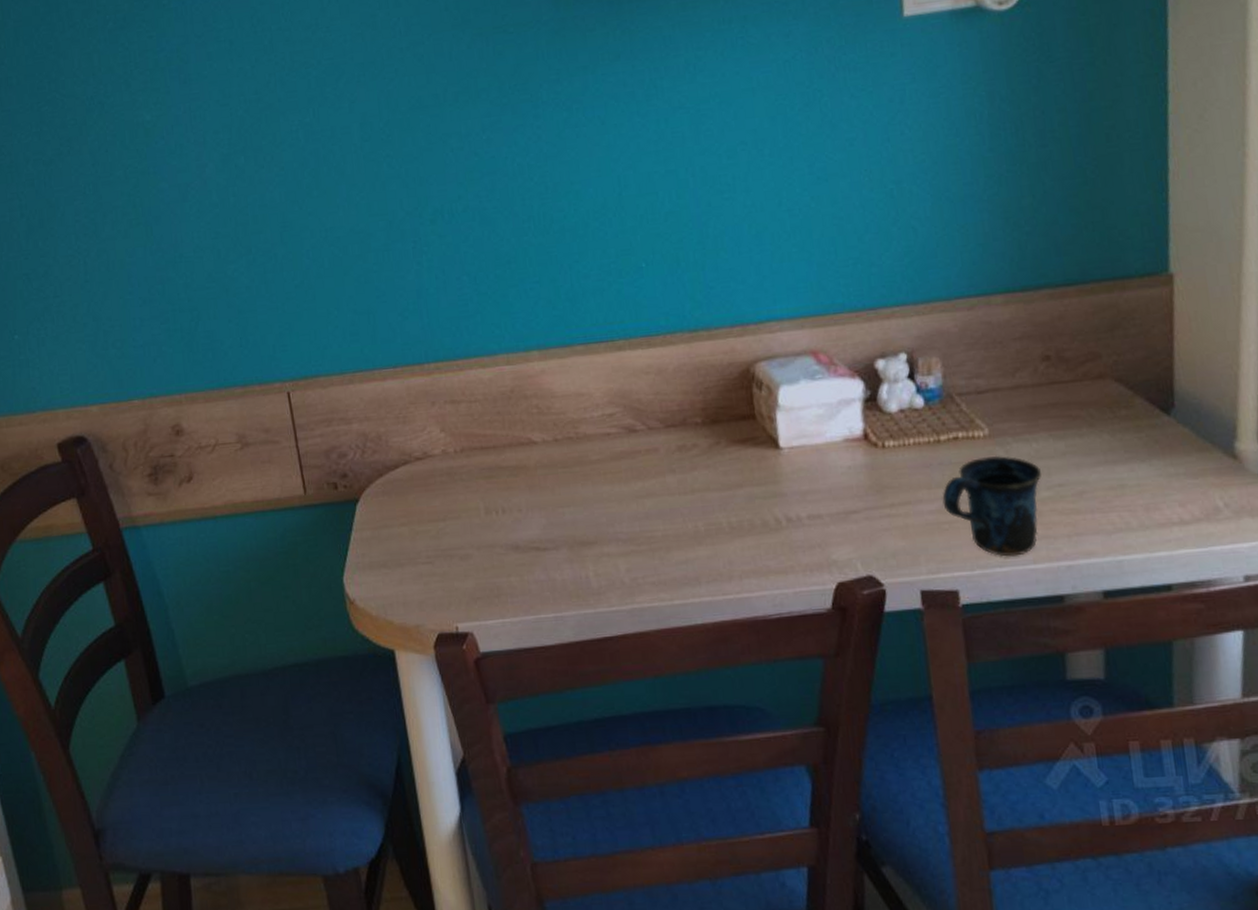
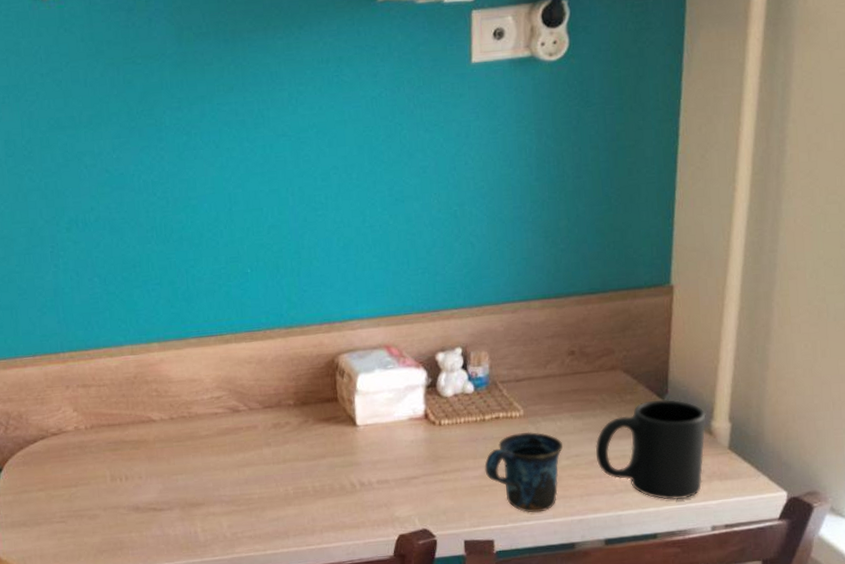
mug: none [1083,414,1228,542] -> present [595,399,706,500]

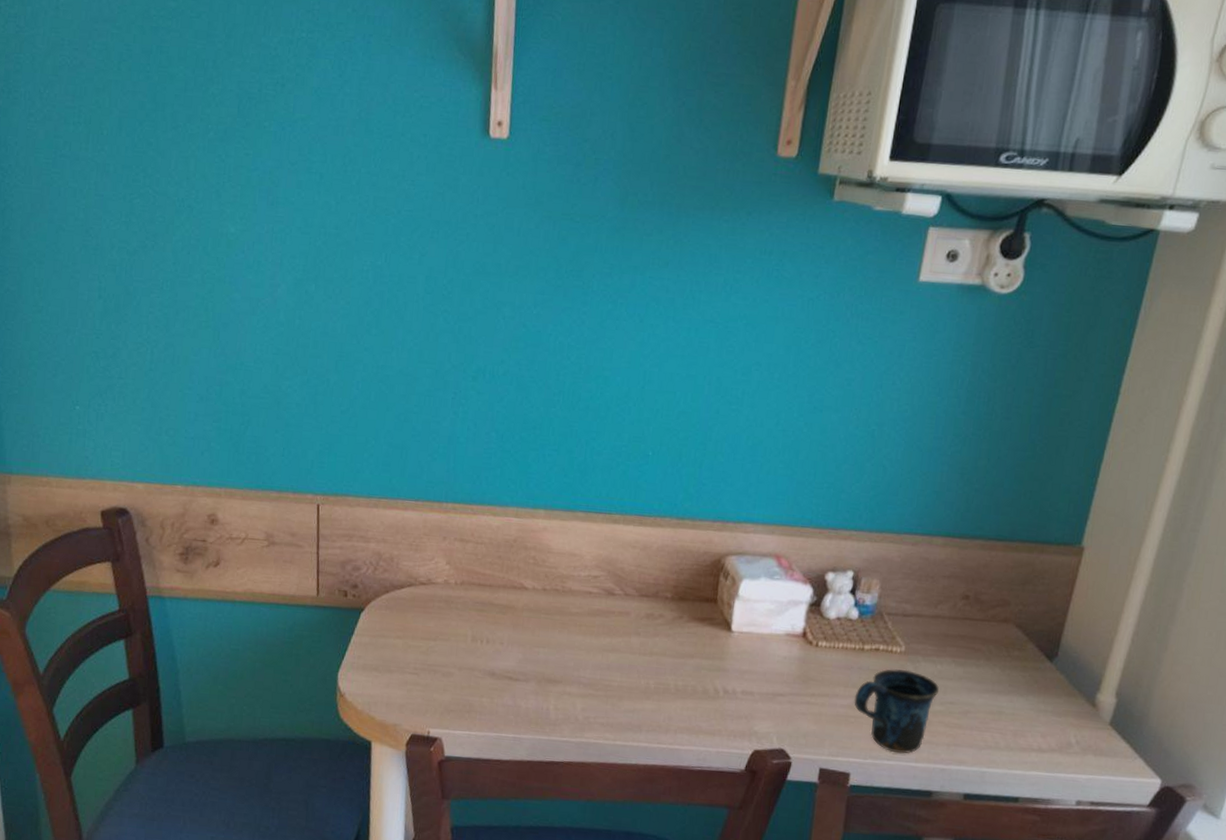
mug: present [595,399,706,500] -> none [971,660,1093,768]

